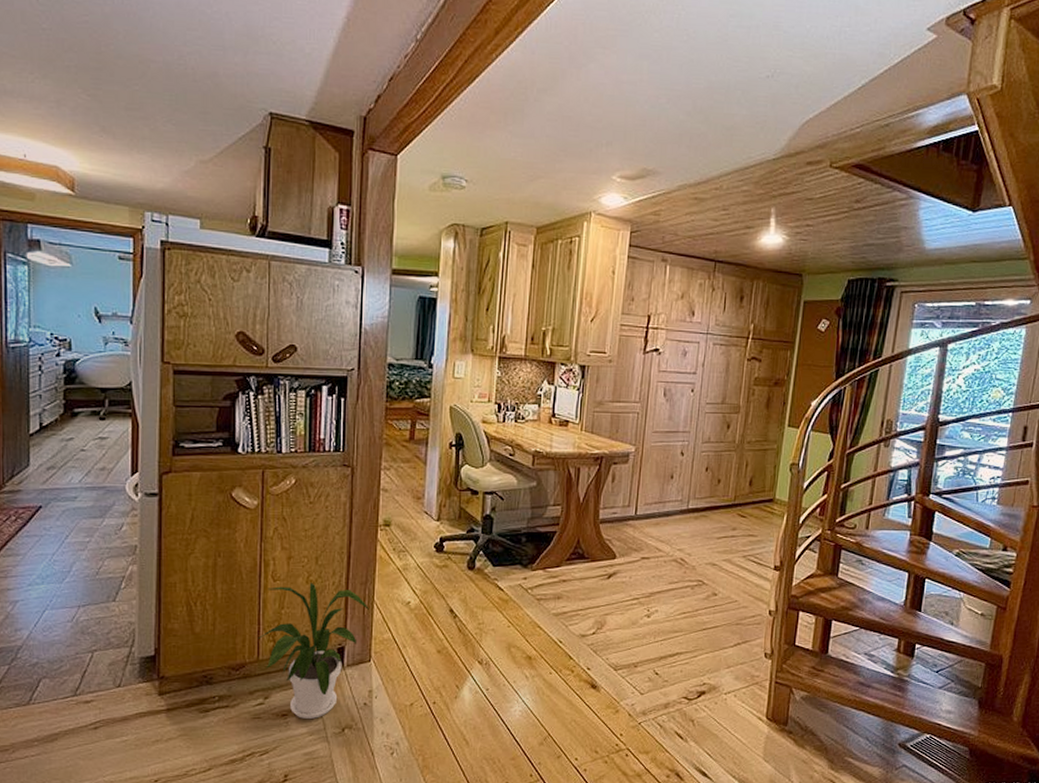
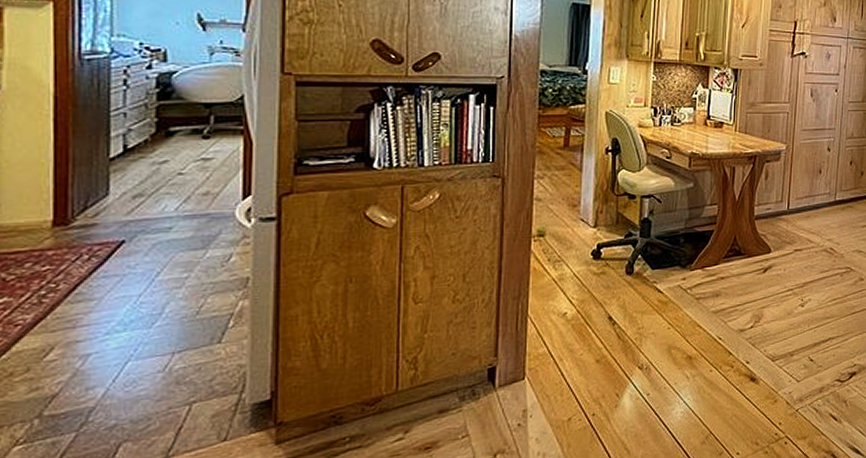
house plant: present [258,583,369,720] -> none [396,302,522,450]

